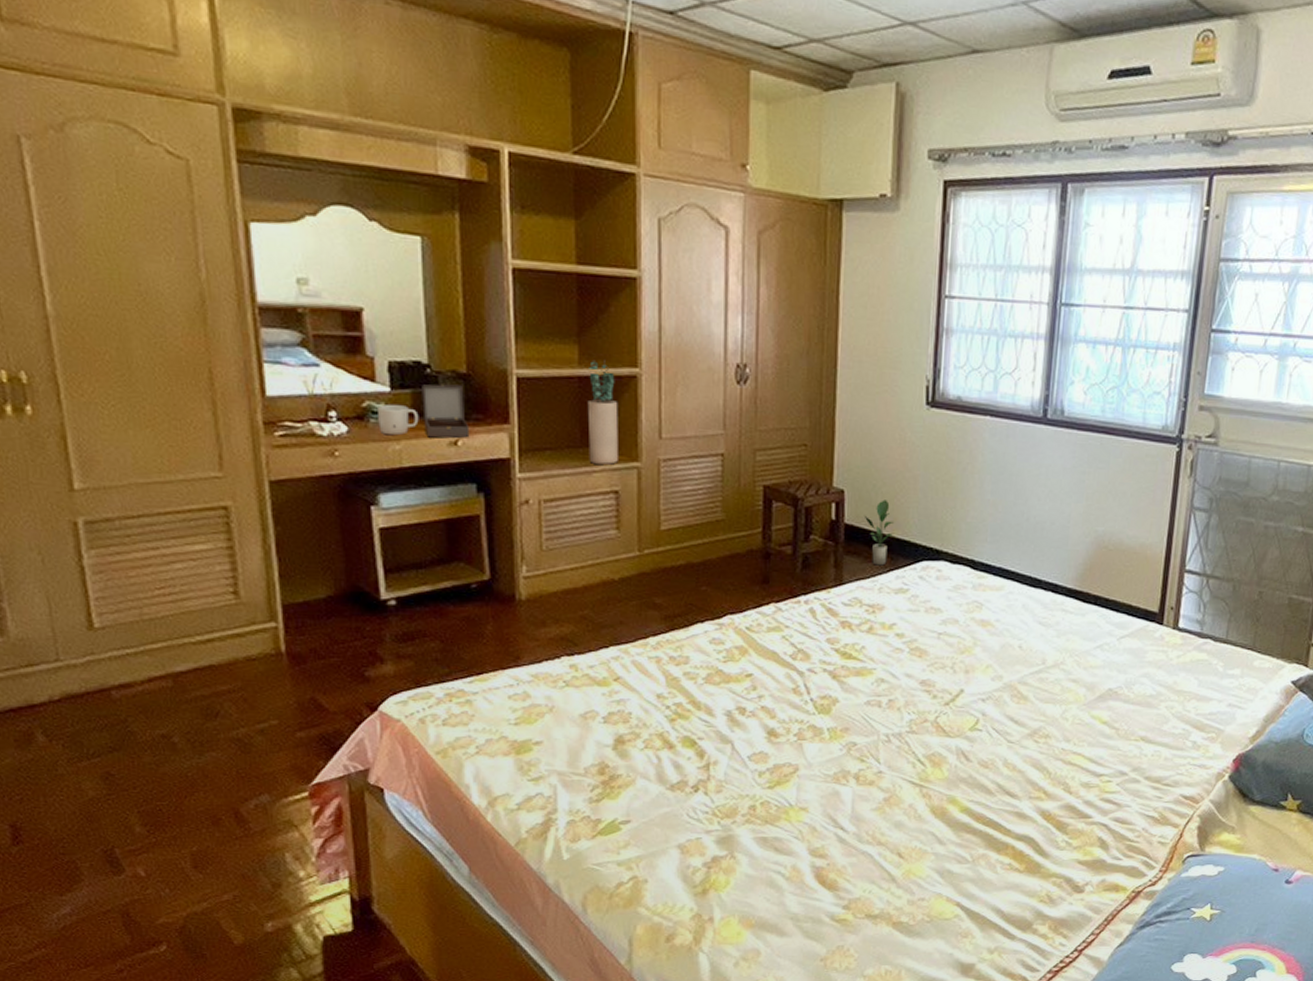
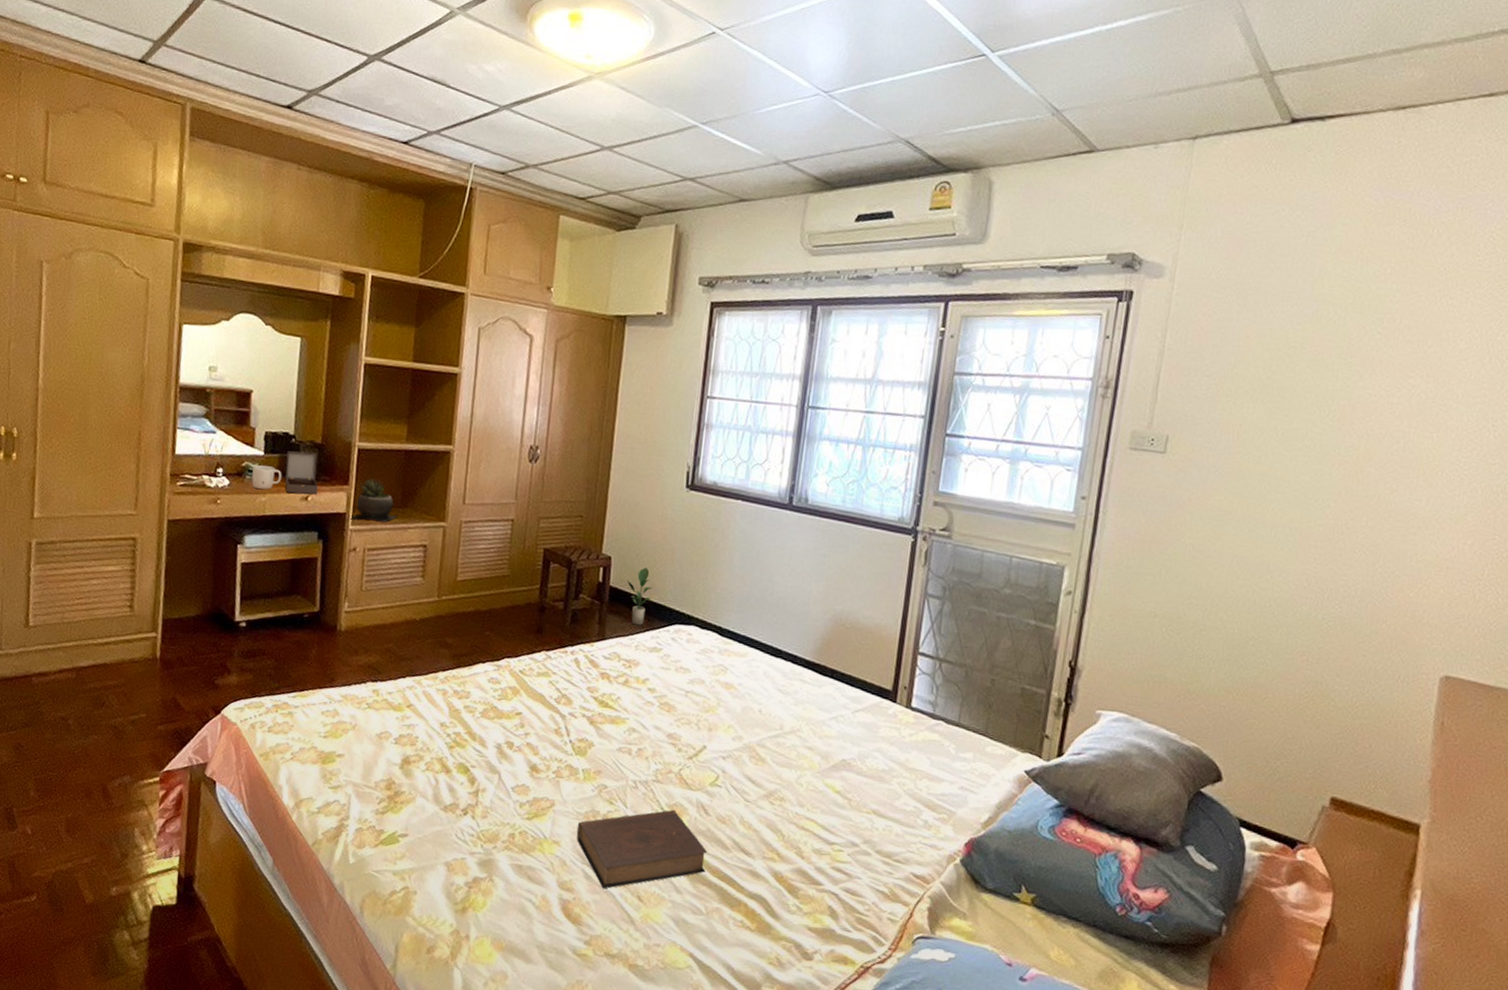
succulent plant: none [518,414,577,467] -> present [352,478,397,523]
vase: present [587,359,618,466] -> none [406,437,434,524]
book: none [825,759,971,851] -> present [576,809,708,889]

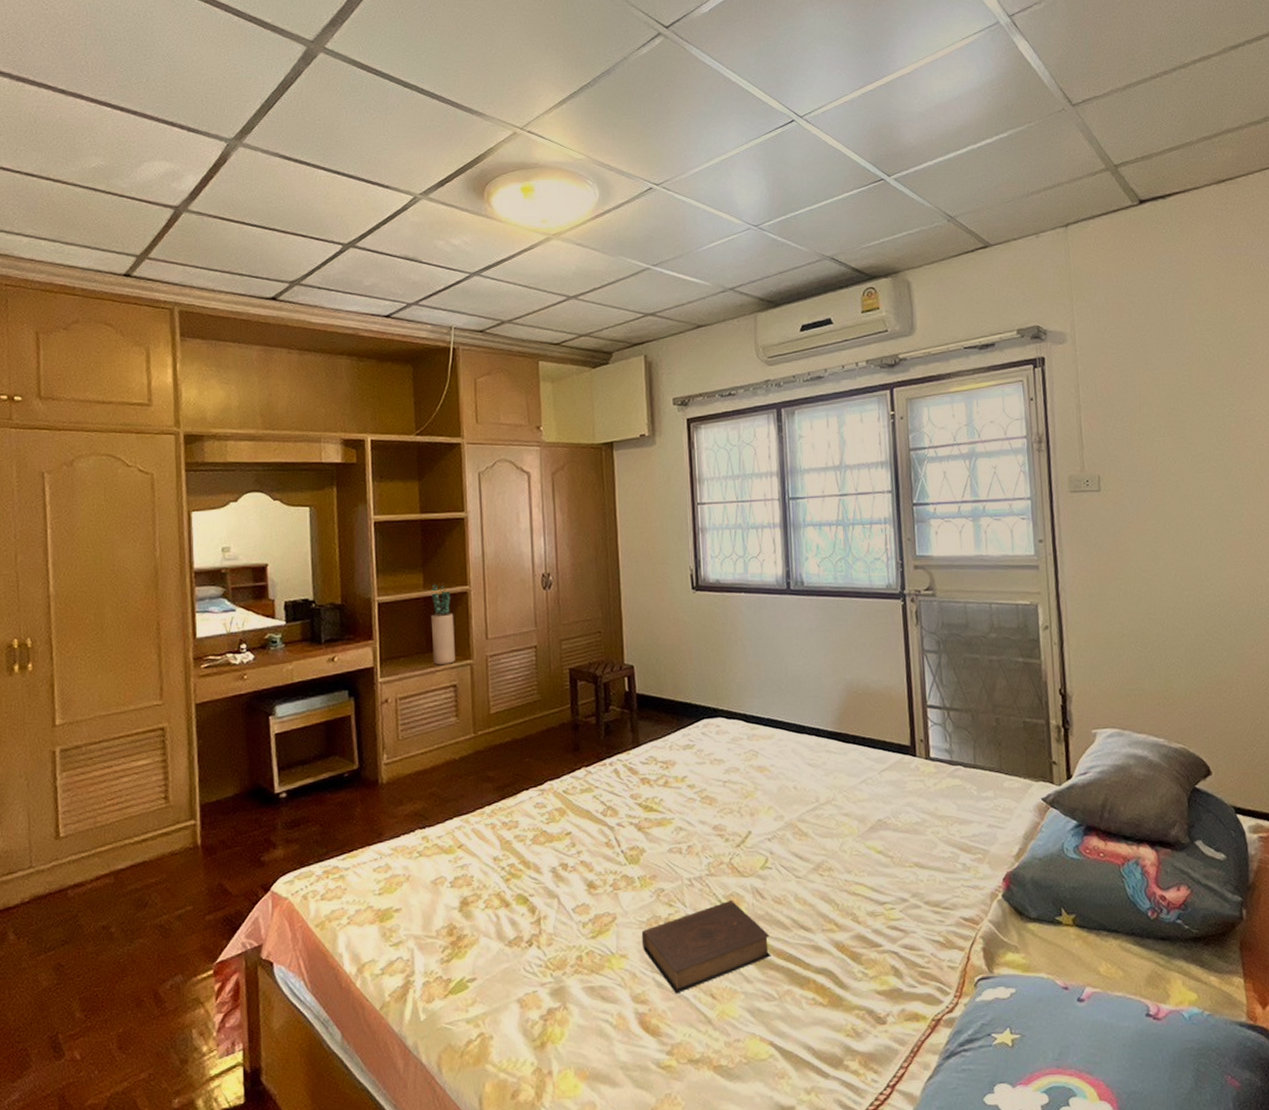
mug: present [251,465,282,490] -> none [276,633,306,659]
jewelry box: present [285,451,319,495] -> none [308,614,343,657]
succulent plant: present [352,478,397,523] -> none [380,629,424,671]
vase: none [406,437,434,524] -> present [431,583,455,666]
potted plant: present [626,567,653,626] -> none [651,670,678,727]

